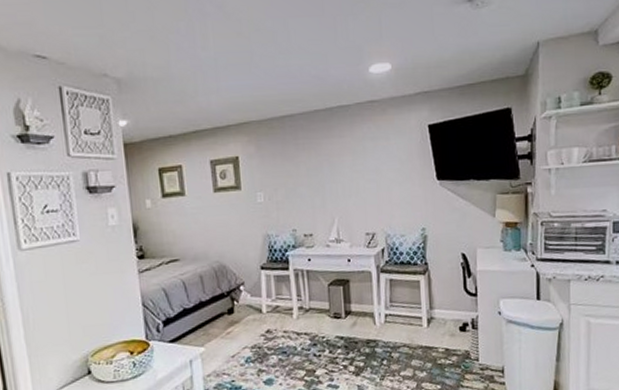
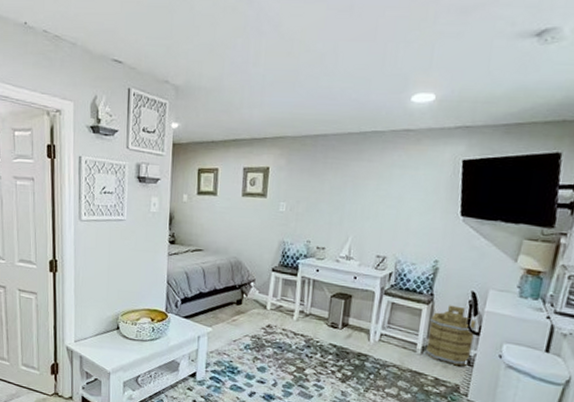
bucket: none [429,270,474,332] -> present [425,305,477,367]

